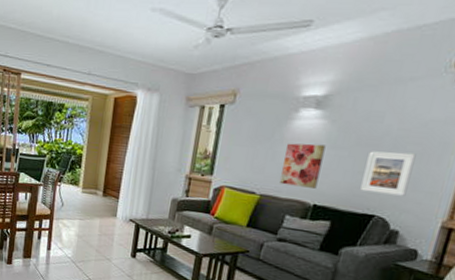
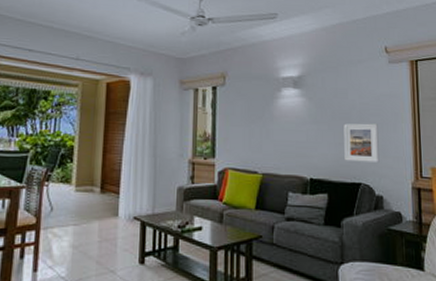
wall art: present [280,143,326,189] -> none [276,120,309,162]

